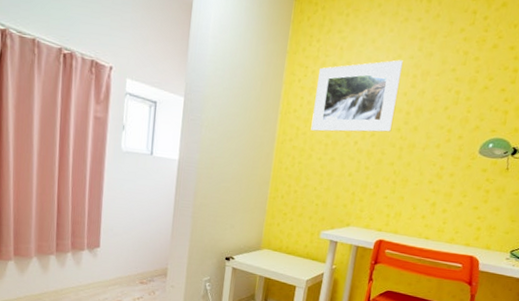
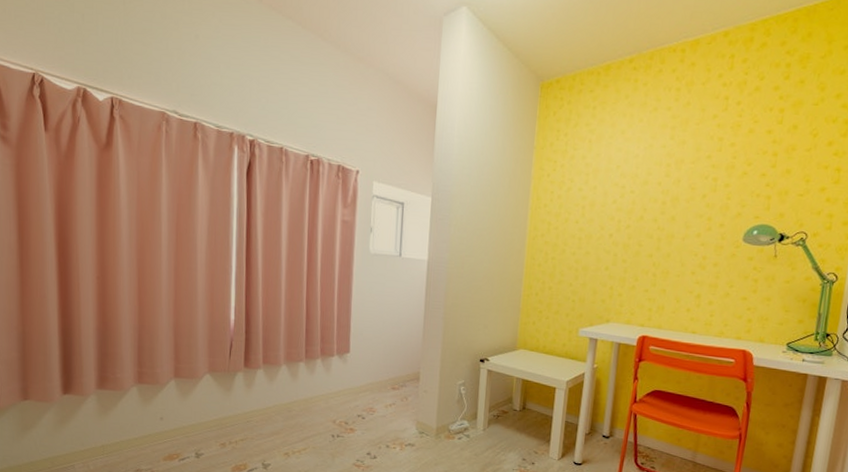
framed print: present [310,60,403,132] -> none [562,149,655,226]

